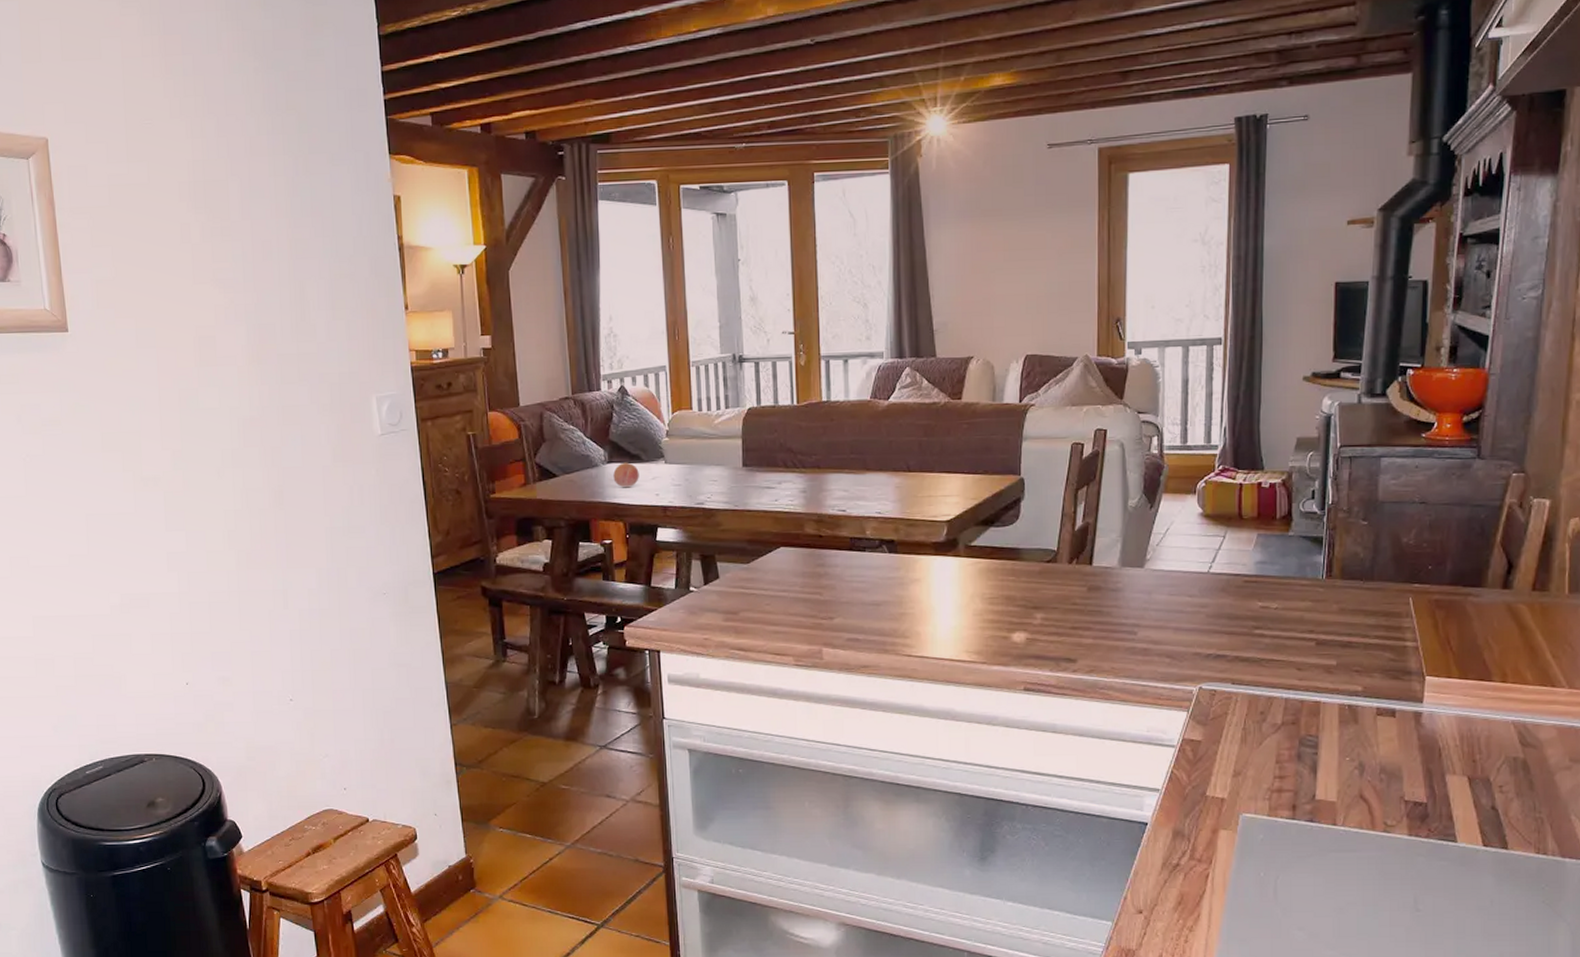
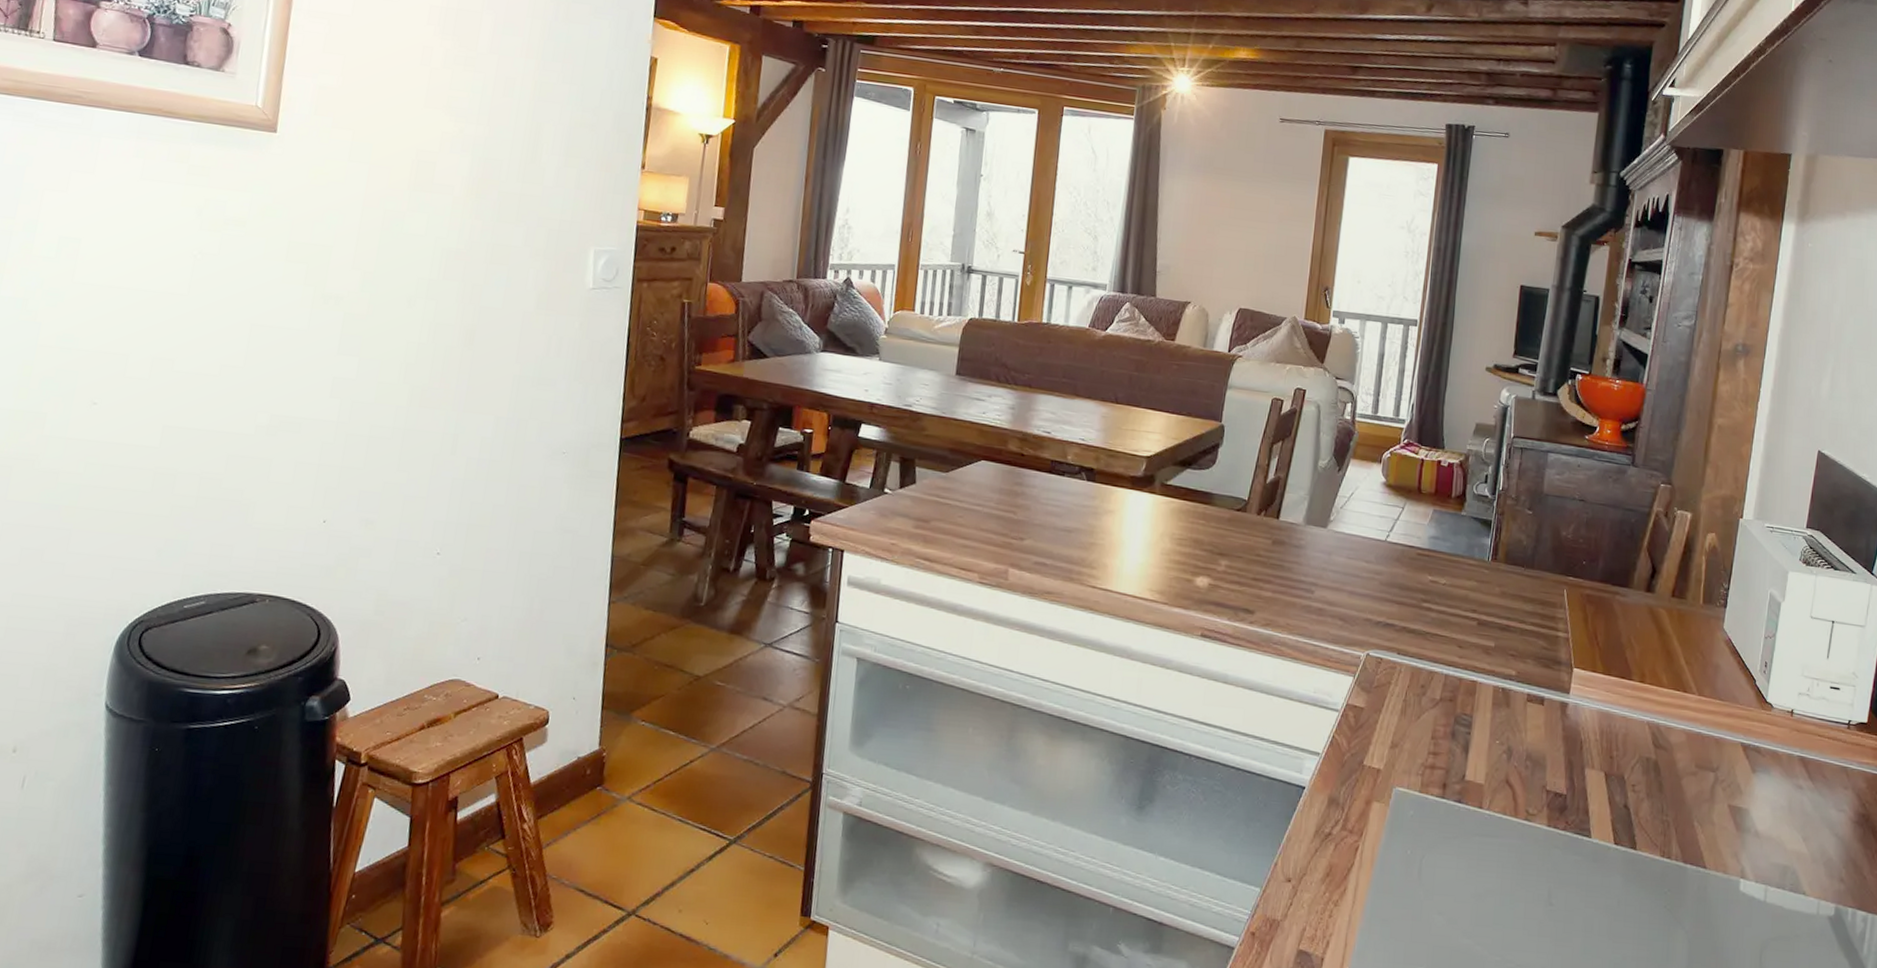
fruit: present [613,462,639,487] -> none [824,353,852,379]

